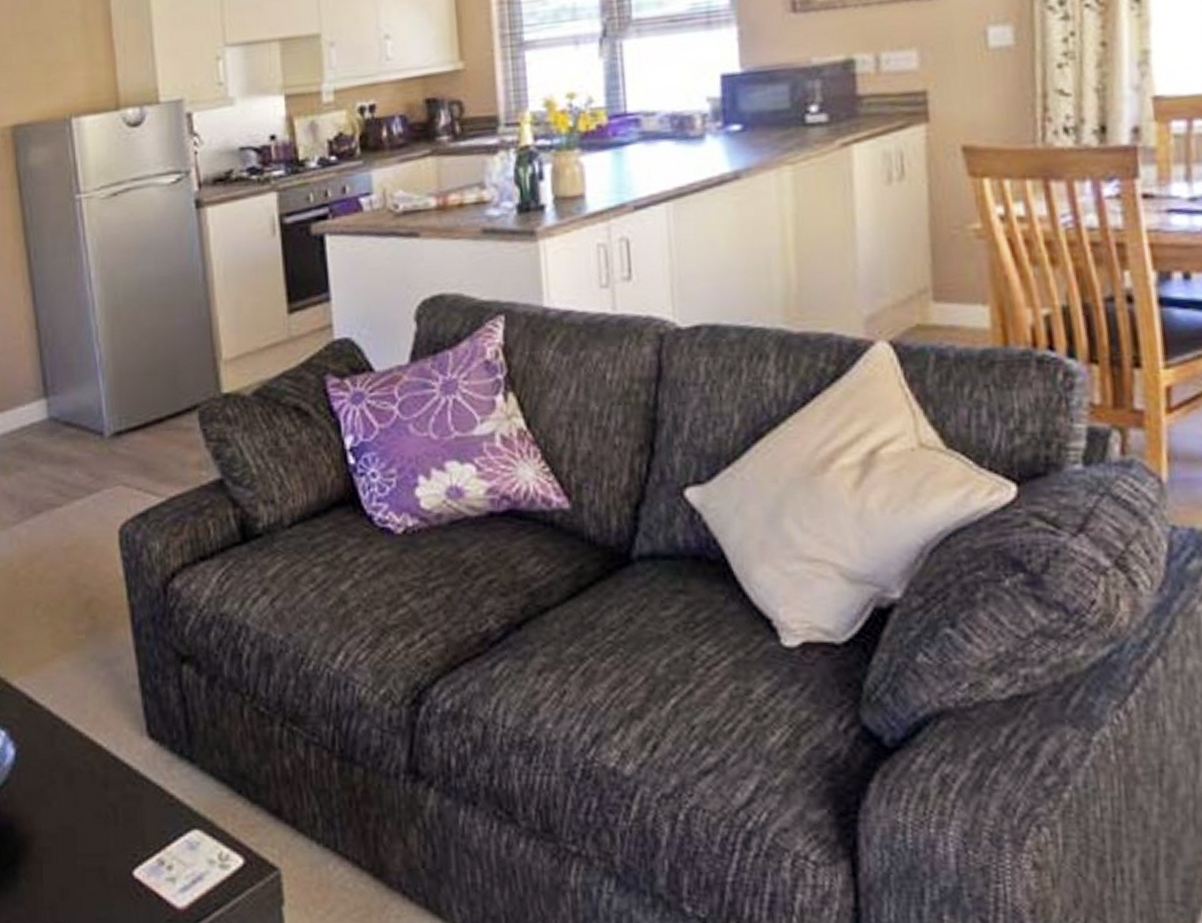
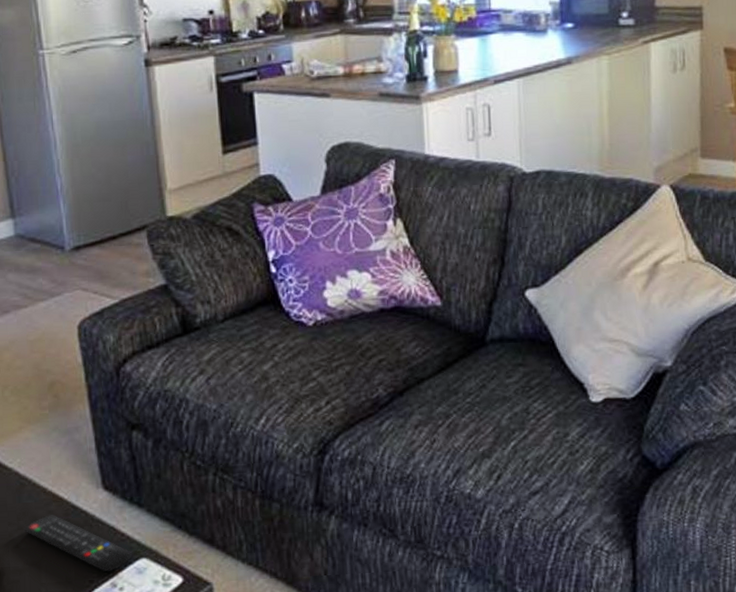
remote control: none [57,767,185,845] -> present [24,515,134,572]

